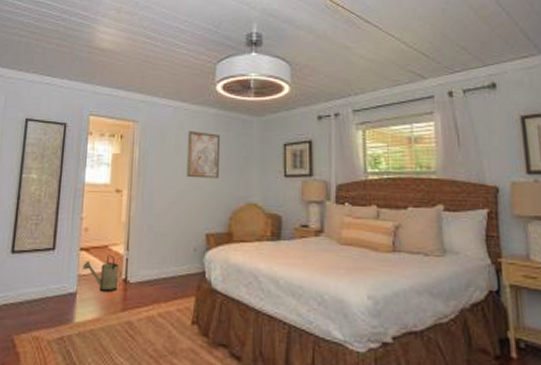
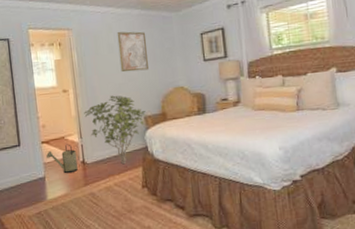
shrub: none [136,203,210,291] -> present [84,95,147,165]

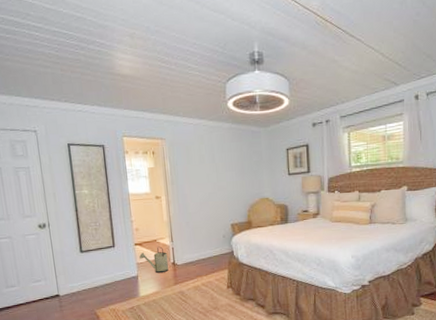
shrub: present [84,95,147,165] -> none [175,203,234,267]
wall art: present [117,31,149,73] -> none [208,143,237,182]

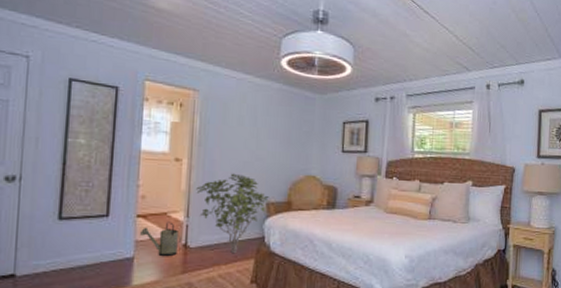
shrub: none [175,203,234,267] -> present [196,173,270,254]

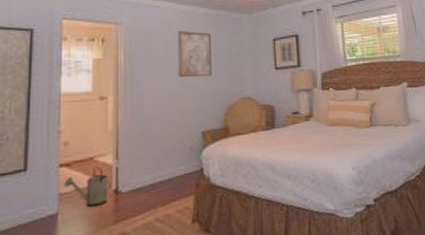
shrub: present [196,173,270,254] -> none [125,105,206,193]
wall art: none [248,103,284,152] -> present [177,30,213,78]

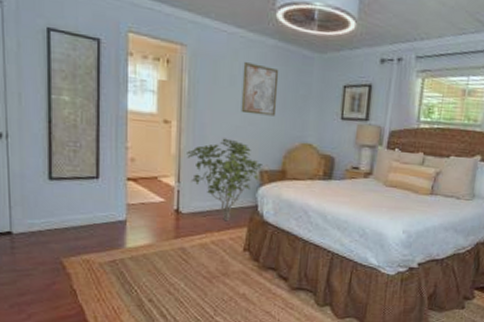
watering can: present [64,167,111,208] -> none [132,186,173,222]
shrub: none [125,105,206,193] -> present [187,138,264,222]

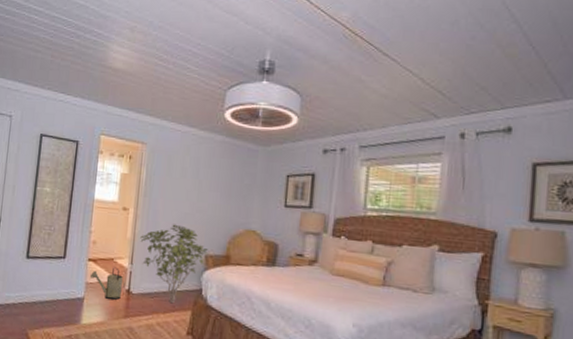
watering can: none [132,186,173,222] -> present [90,267,125,301]
wall art: present [241,61,279,116] -> none [190,155,226,204]

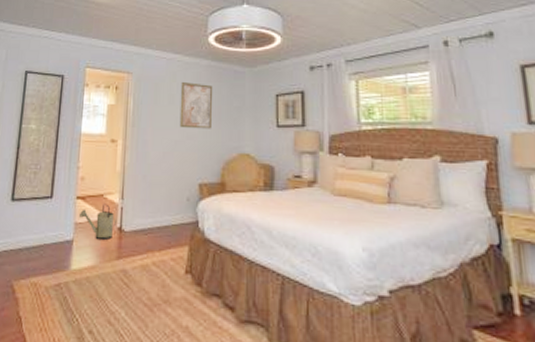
shrub: present [140,224,209,304] -> none [130,153,203,240]
wall art: none [190,155,226,204] -> present [179,81,213,129]

